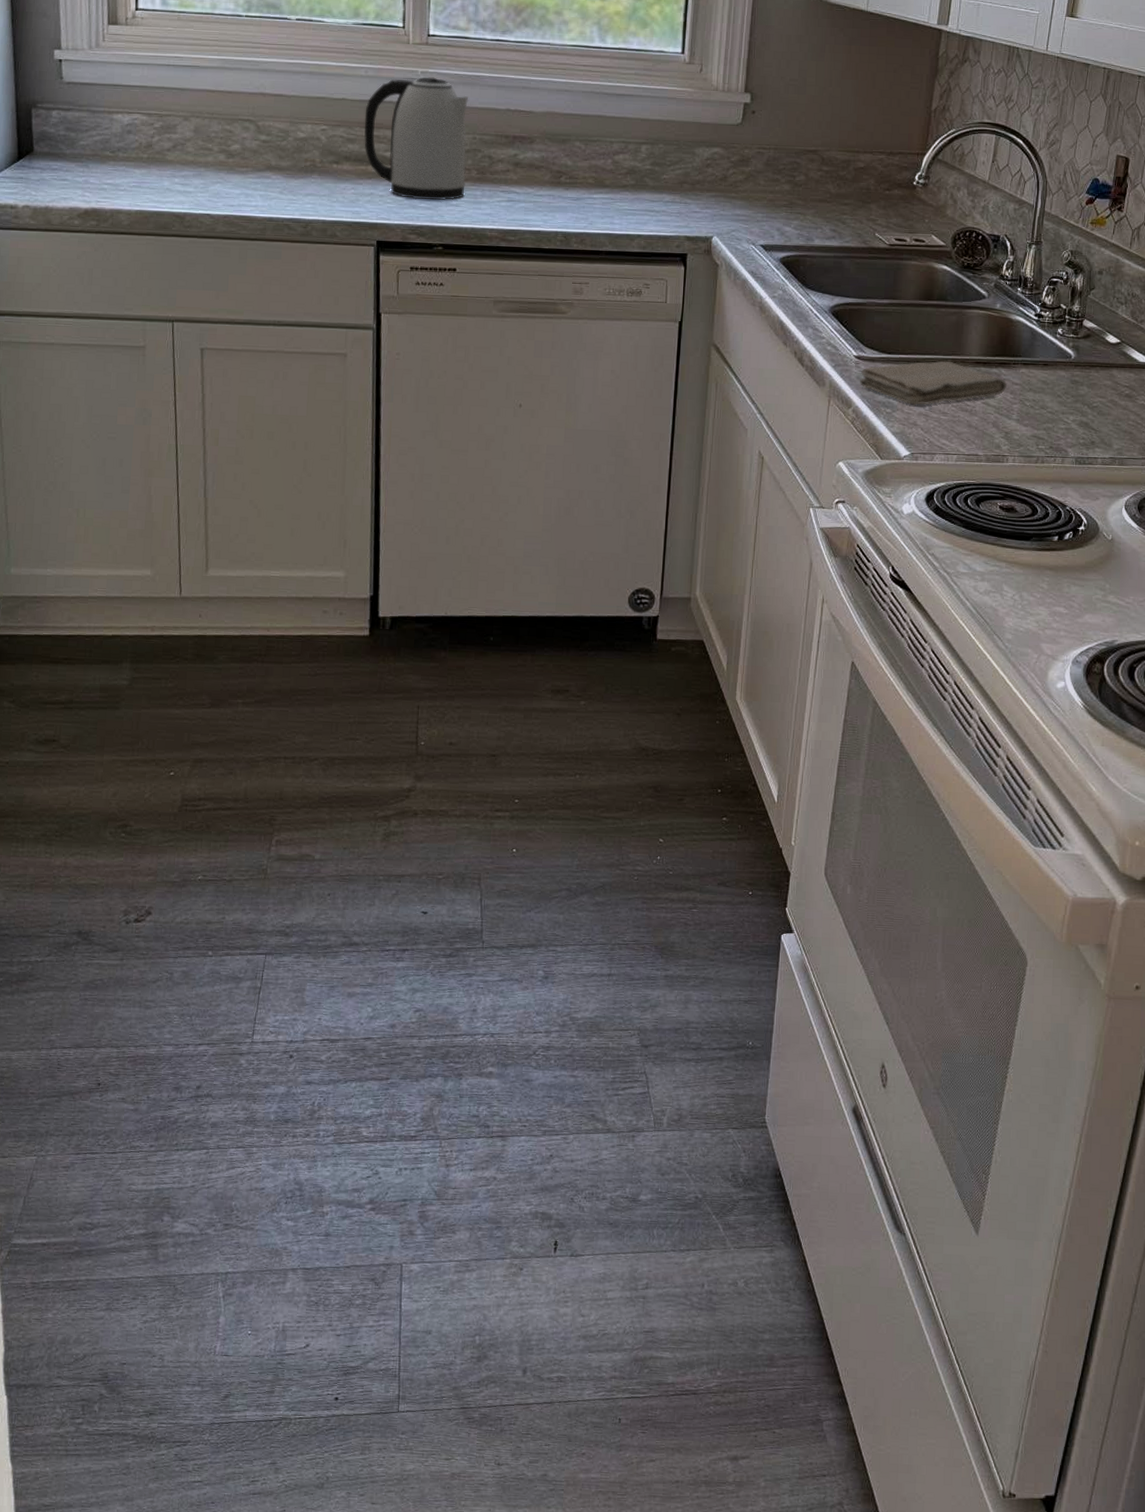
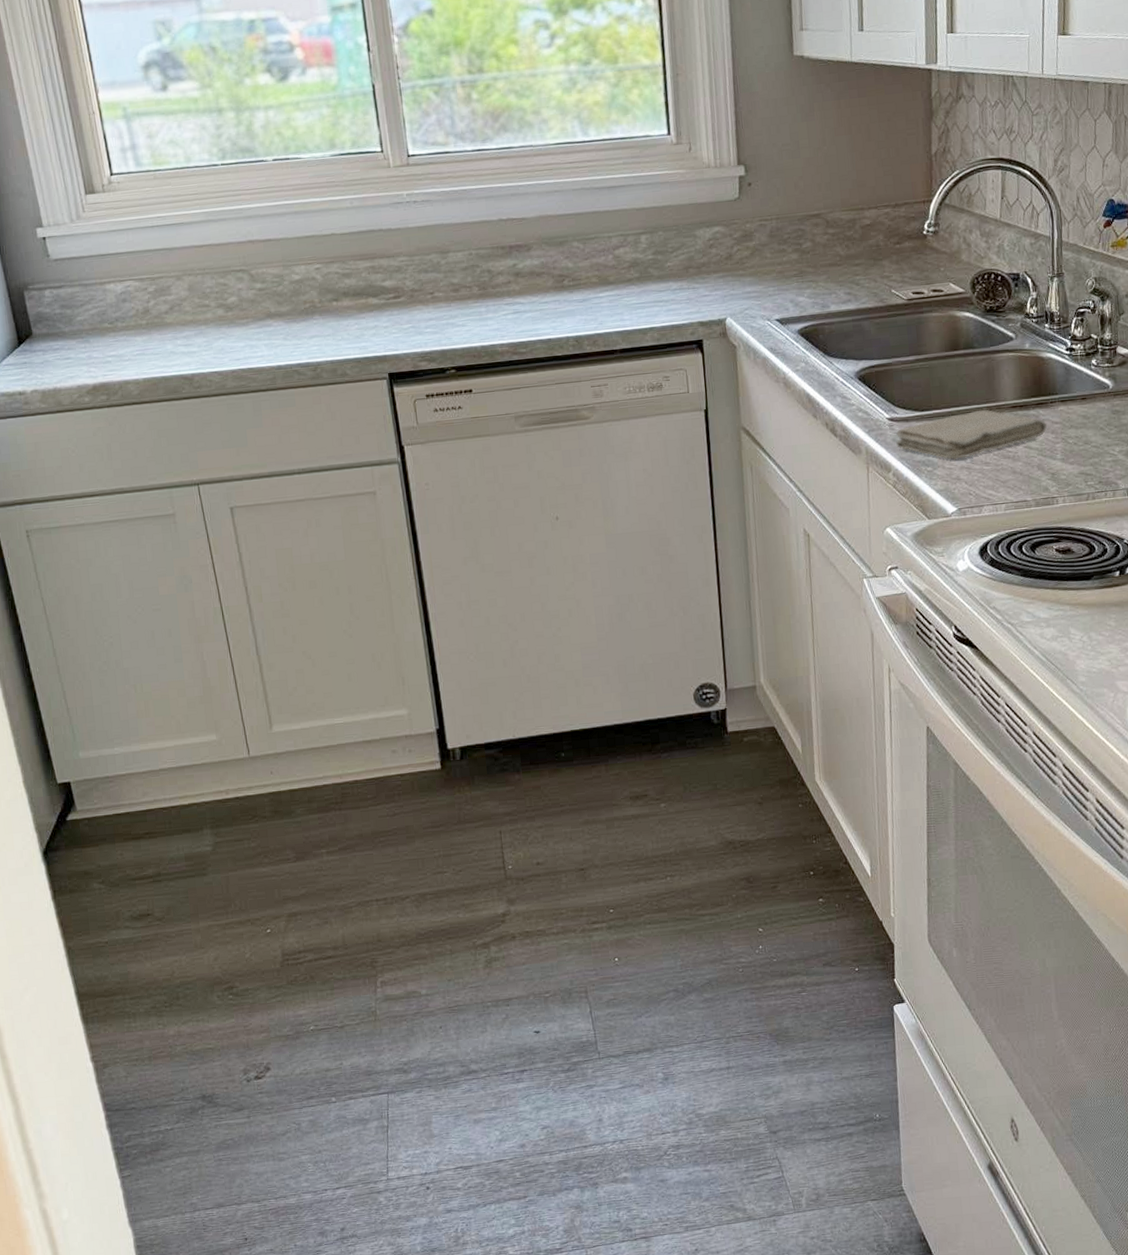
kettle: present [364,77,469,200] -> none [356,198,469,326]

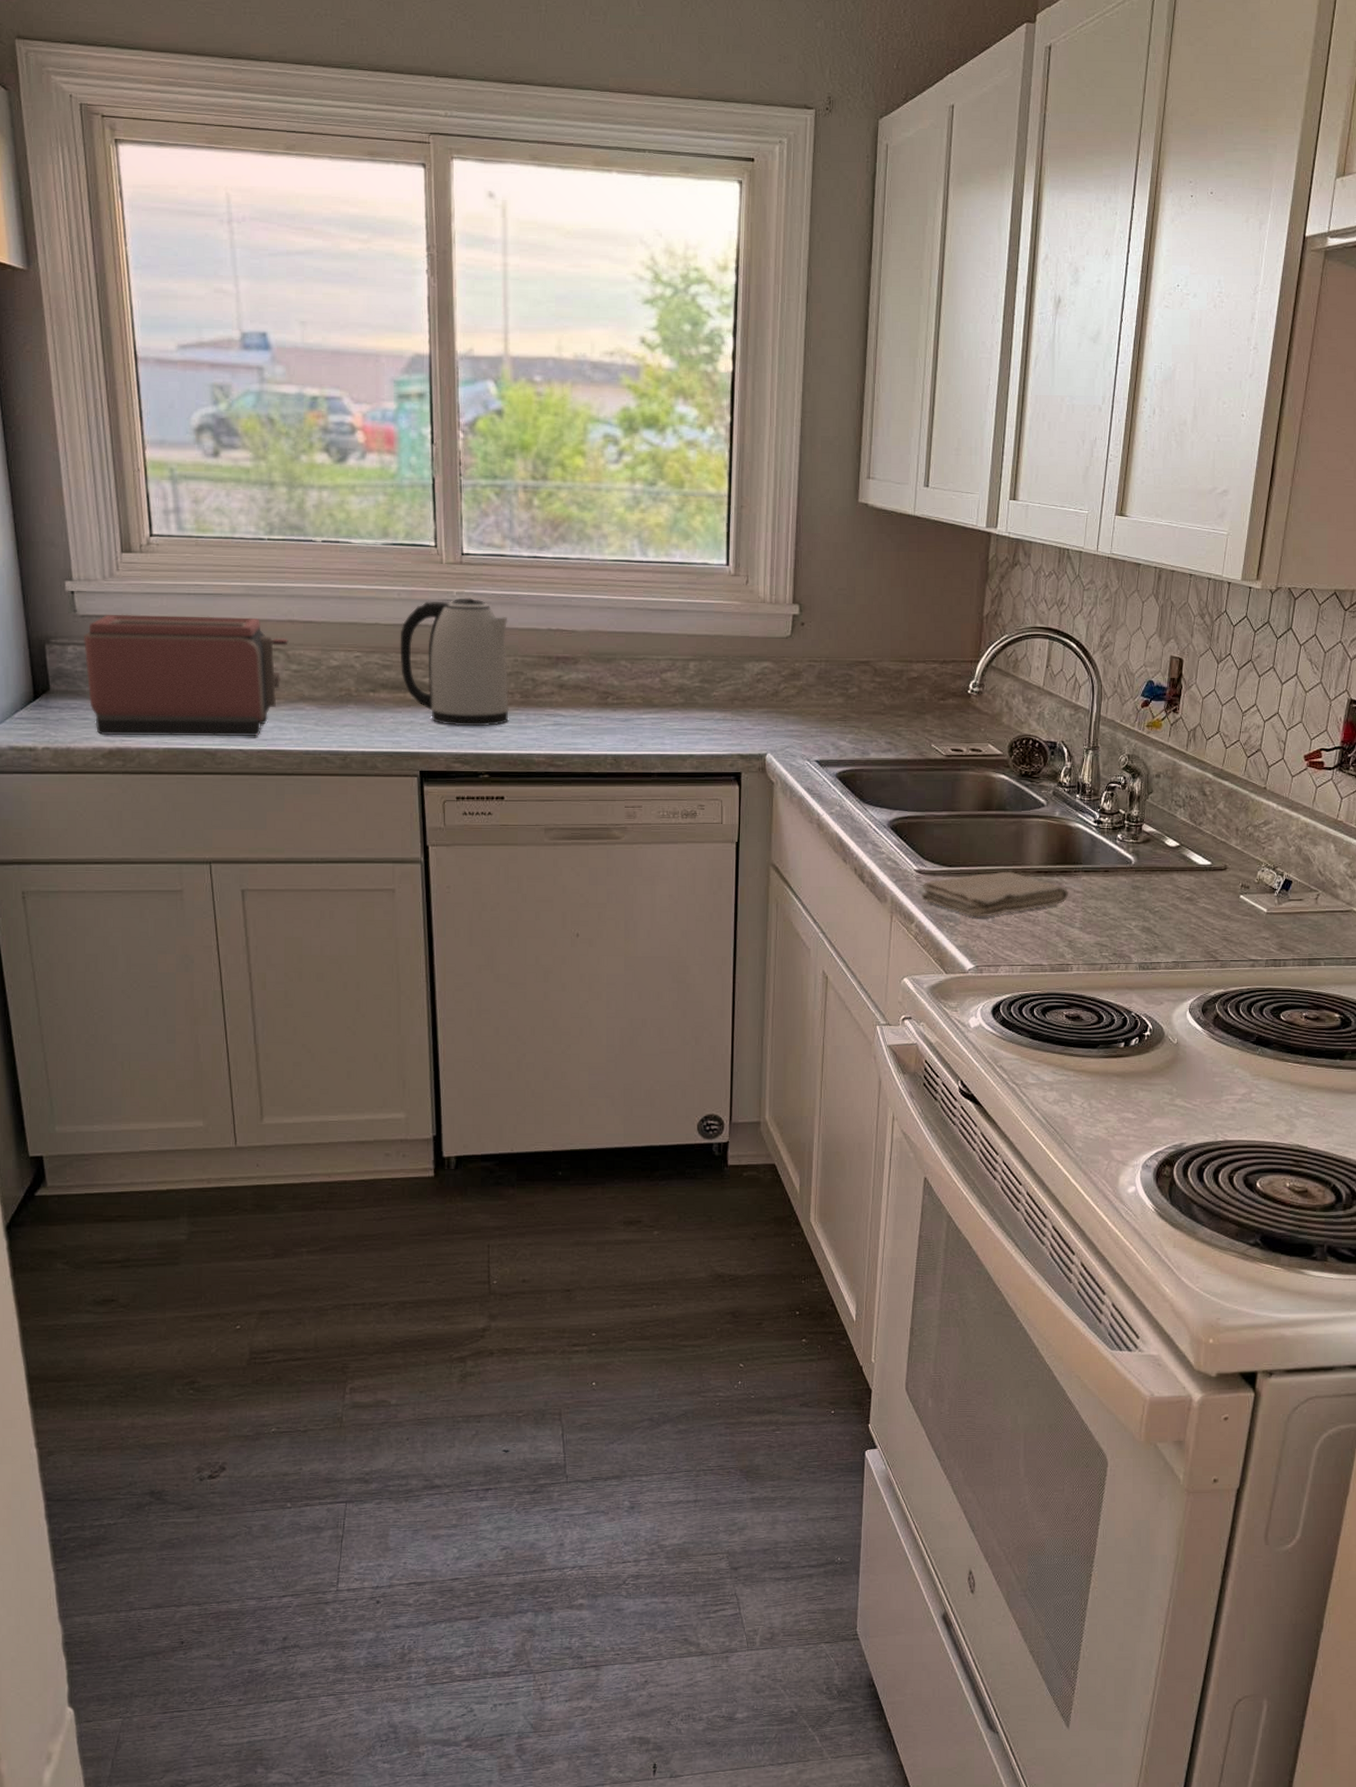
toaster: none [58,242,251,372] -> present [83,614,288,736]
kettle: none [356,198,469,326] -> present [400,598,509,727]

